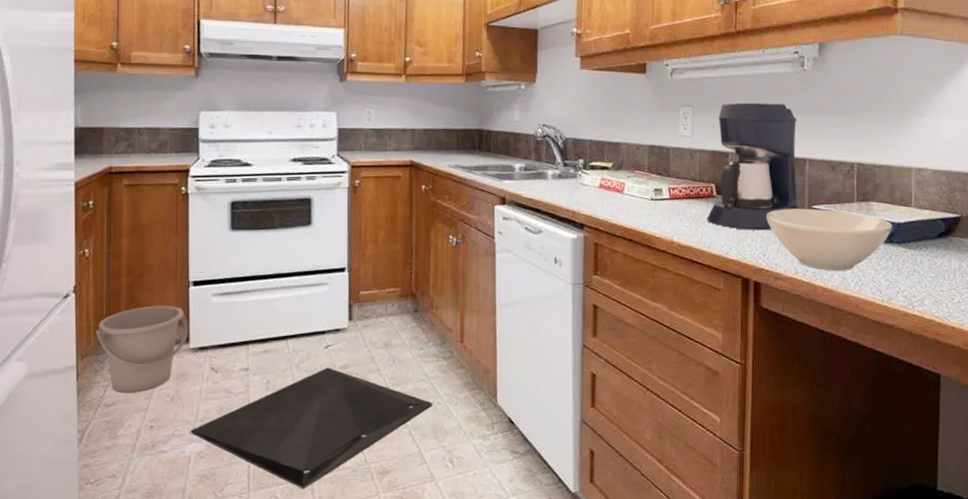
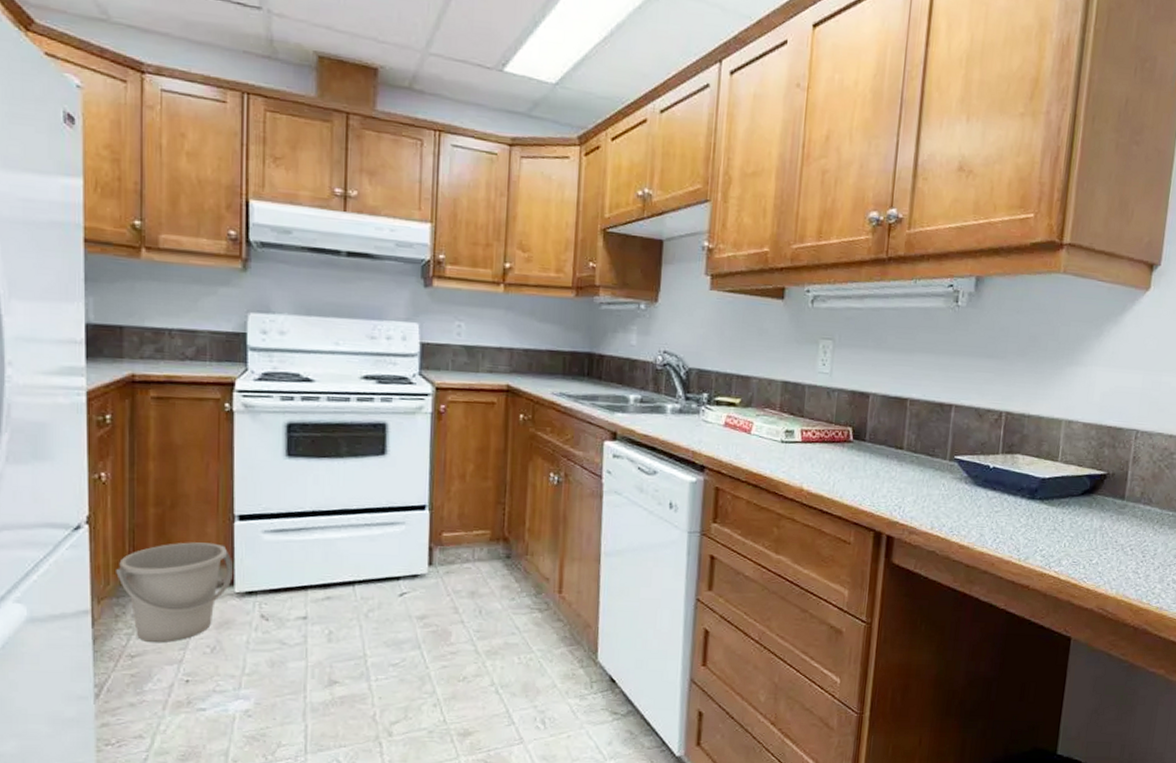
door mat: present [190,367,433,489] -> none [235,618,525,752]
coffee maker: present [707,102,799,231] -> none [841,338,946,481]
bowl: present [765,208,892,270] -> none [904,458,1037,527]

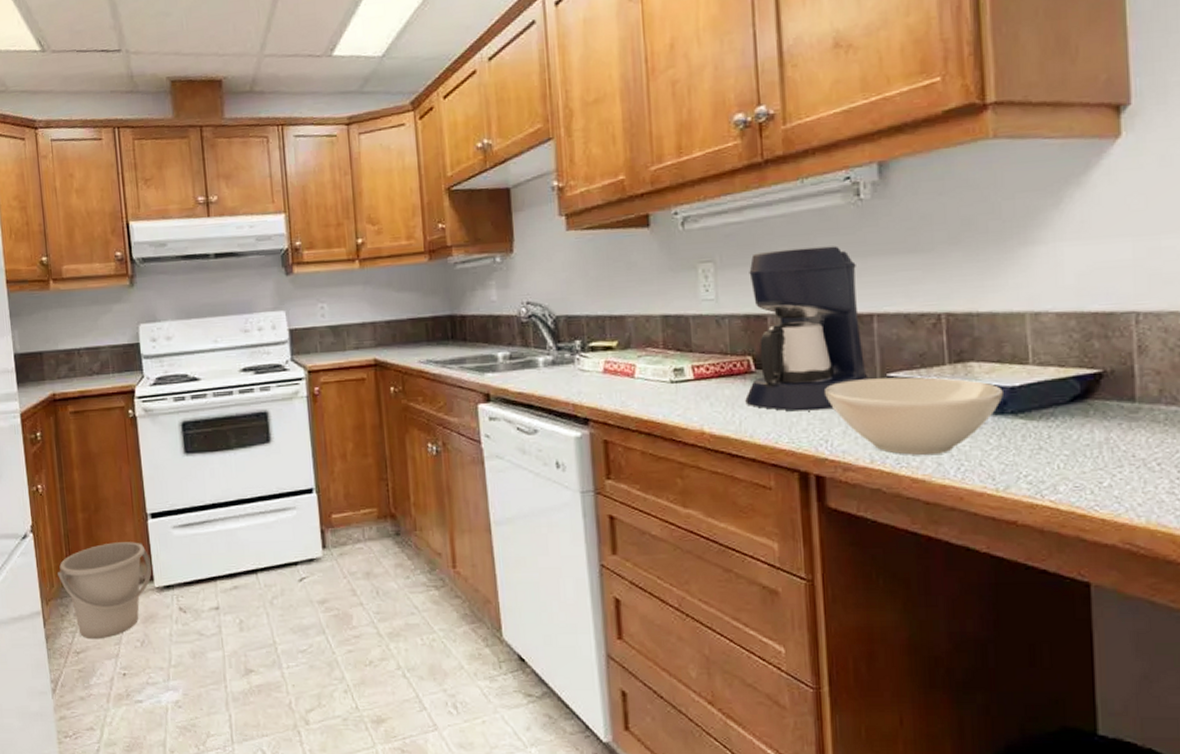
coffee maker: none [841,338,946,481] -> present [745,246,869,411]
bowl: none [904,458,1037,527] -> present [823,376,1003,455]

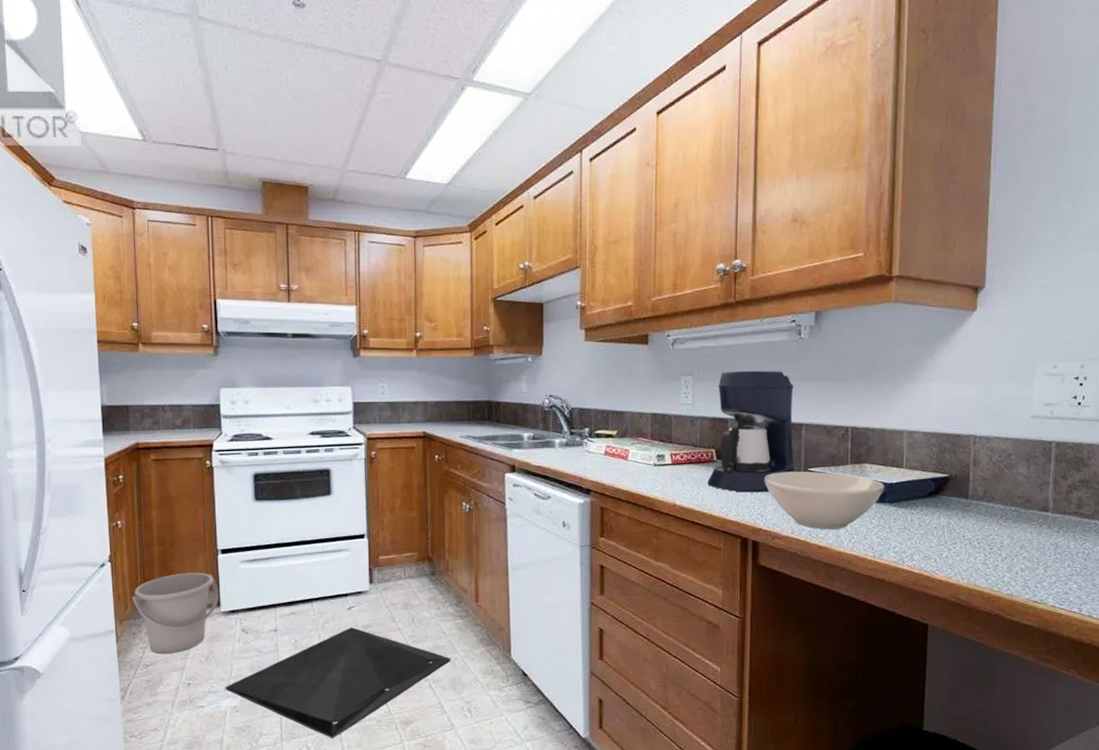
door mat: none [164,603,428,741] -> present [225,627,451,739]

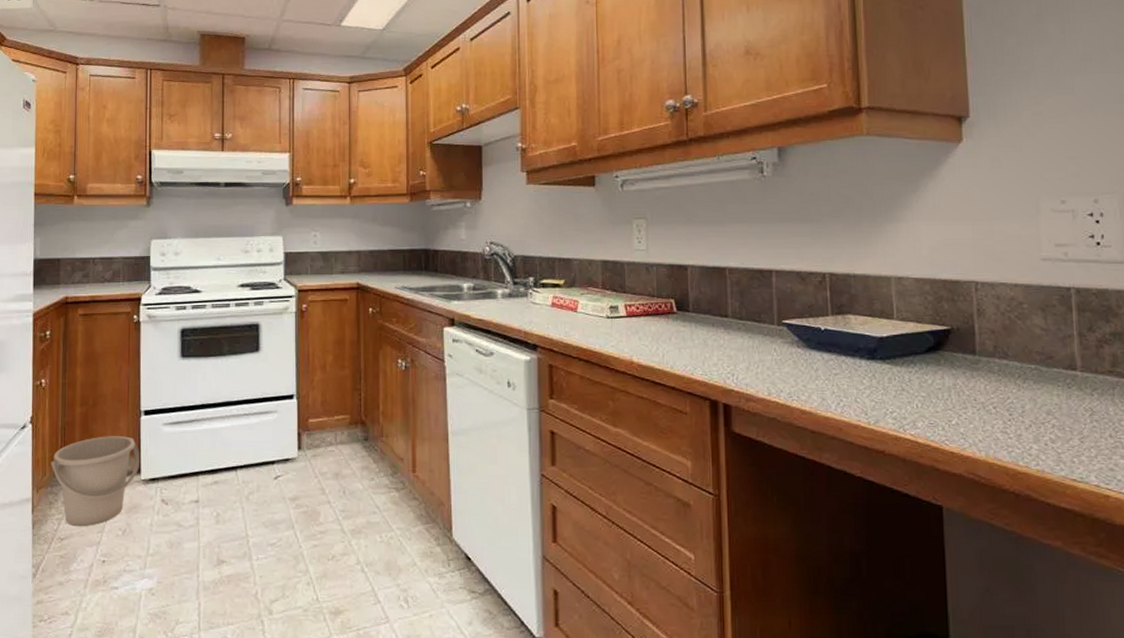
door mat: present [225,627,451,739] -> none [141,499,386,630]
coffee maker: present [707,371,795,493] -> none [668,212,768,348]
bowl: present [763,471,885,529] -> none [731,324,874,390]

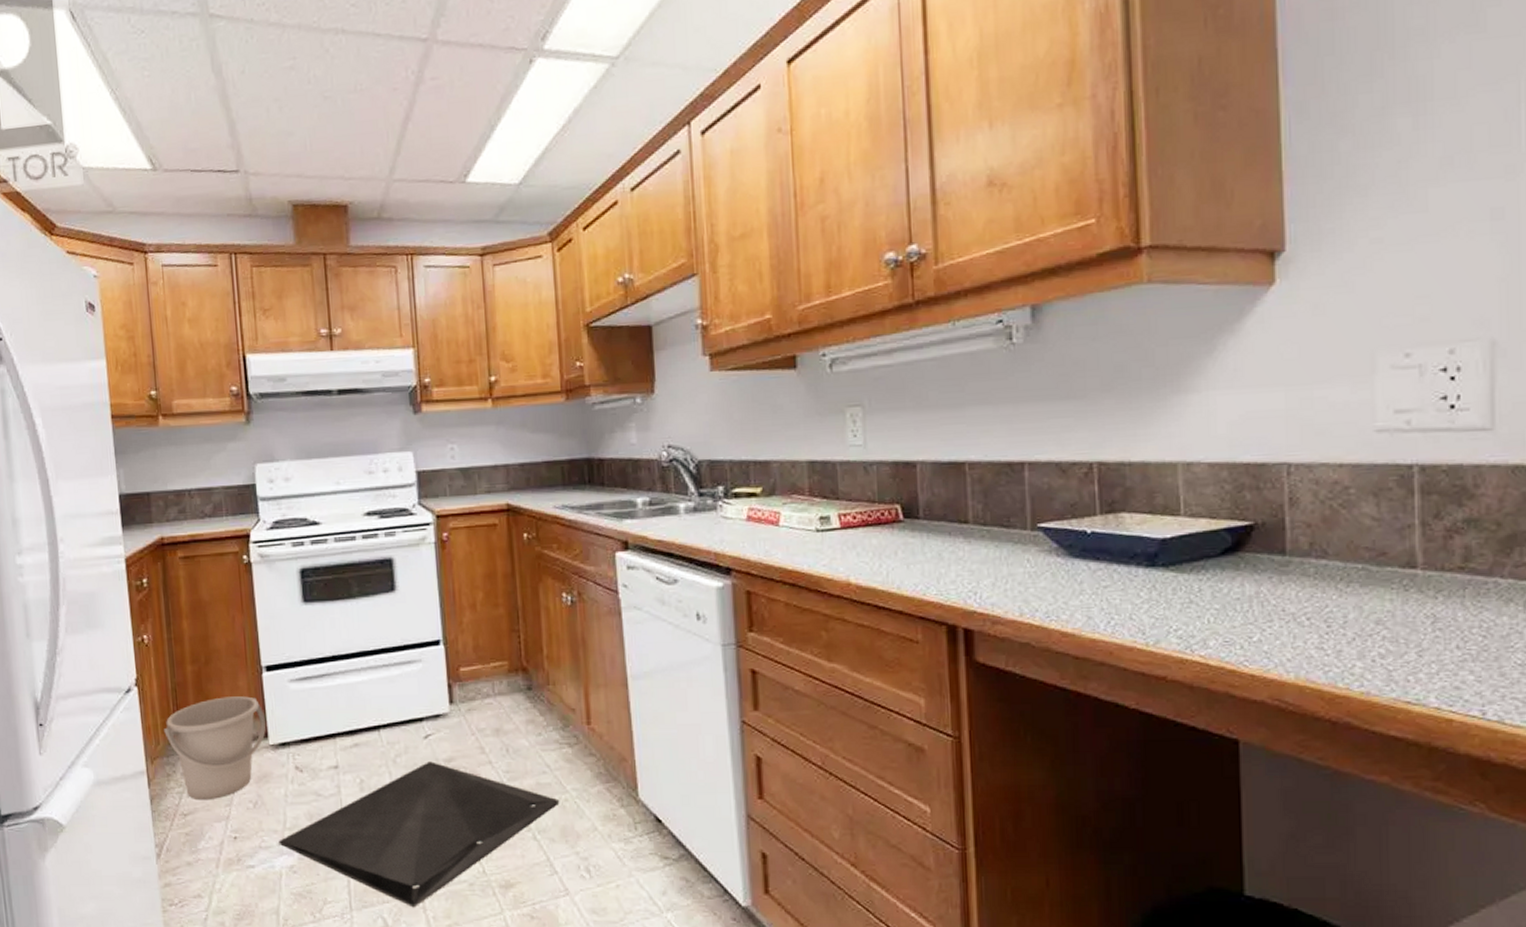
door mat: none [141,499,386,630] -> present [278,761,560,908]

